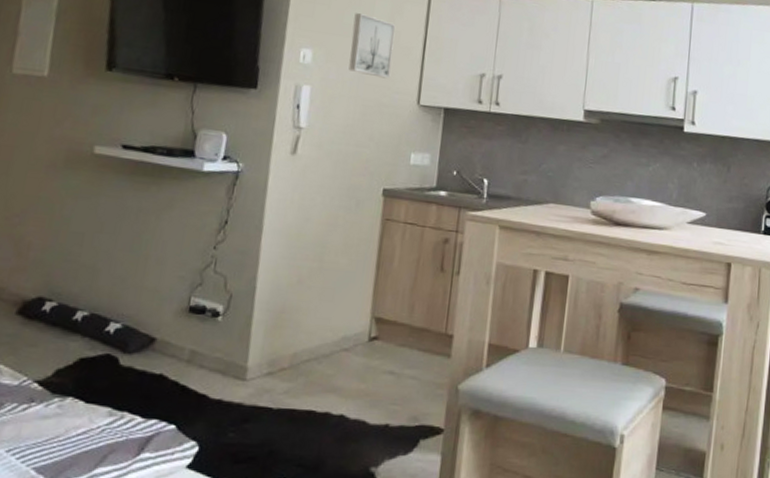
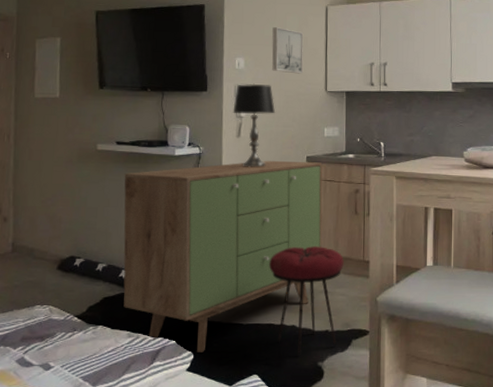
sideboard: none [107,188,404,444] -> present [123,160,323,353]
table lamp: none [289,84,348,198] -> present [233,83,276,168]
stool: none [317,309,420,457] -> present [269,246,344,356]

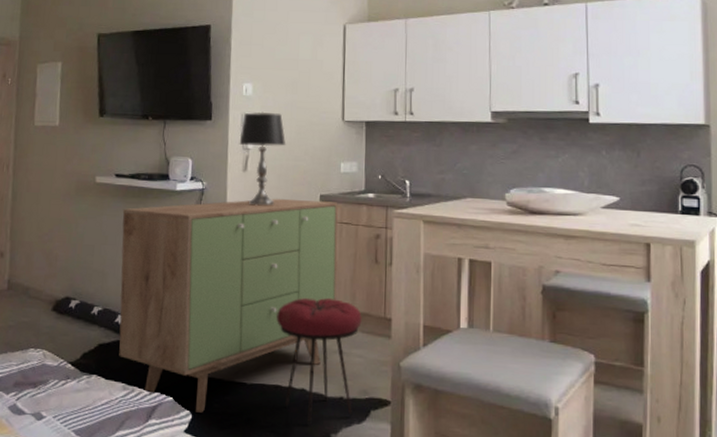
wall art: present [272,27,304,74] -> none [283,49,318,101]

